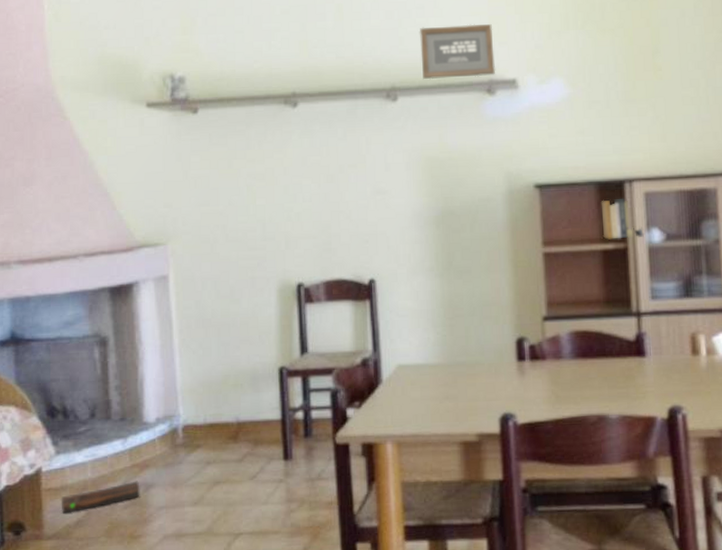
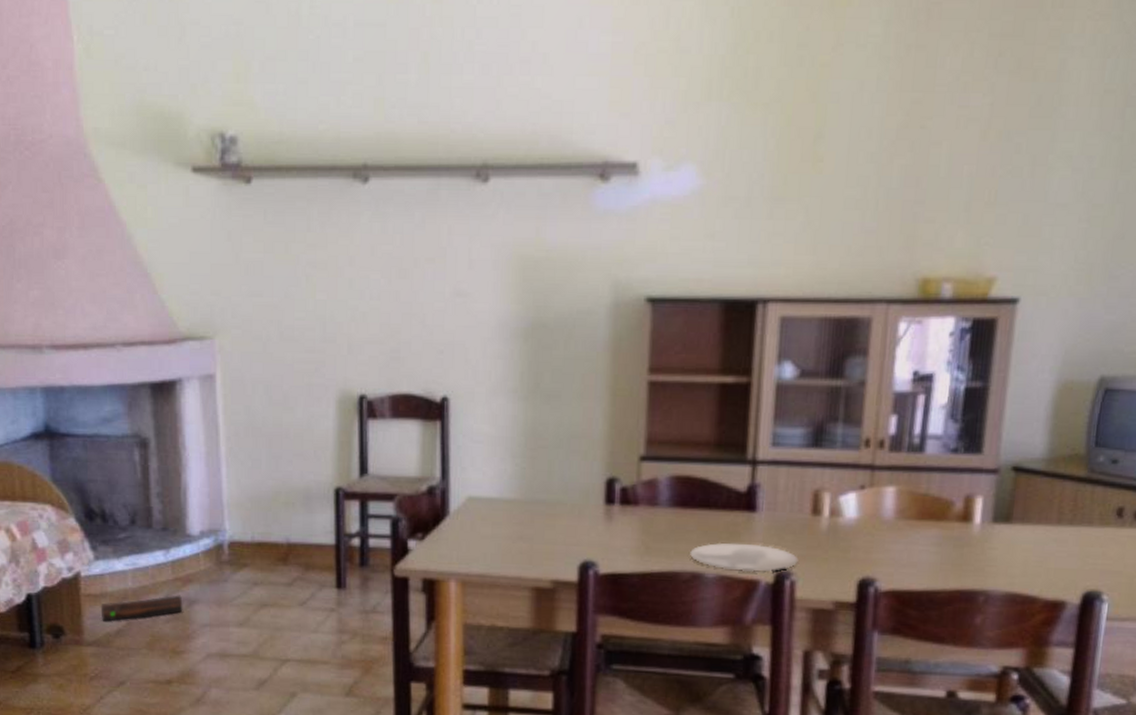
picture frame: present [419,24,496,80] -> none [521,87,615,157]
plate: none [594,384,686,411] -> present [690,542,799,573]
books: present [601,198,645,240] -> none [722,321,774,372]

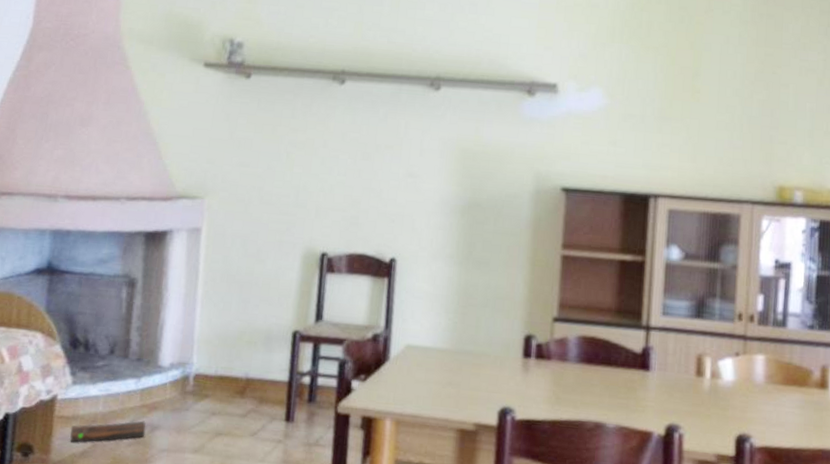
plate: present [690,542,799,573] -> none [594,396,686,425]

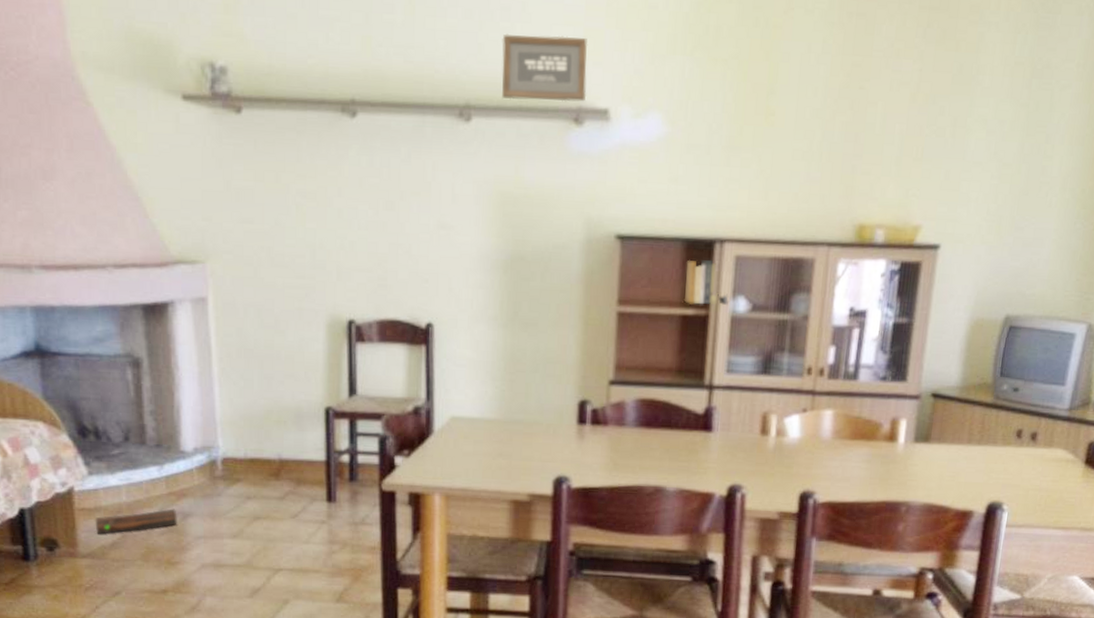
picture frame: none [467,23,541,77] -> present [502,33,588,102]
books: none [622,211,664,253] -> present [684,259,730,305]

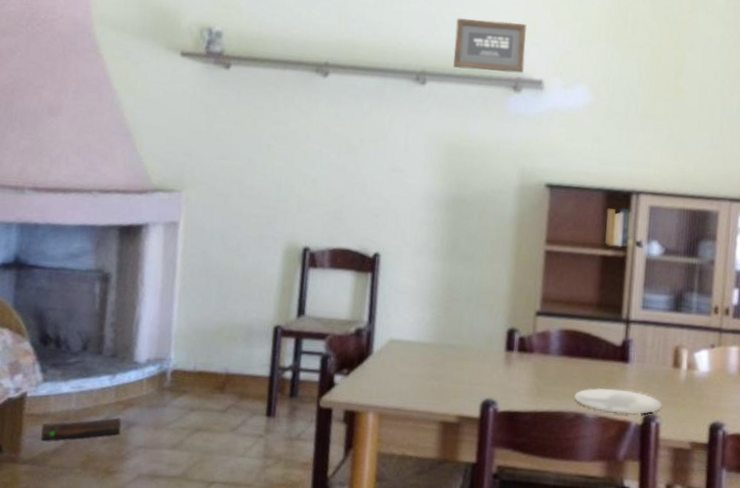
plate: none [653,459,749,487] -> present [574,387,662,415]

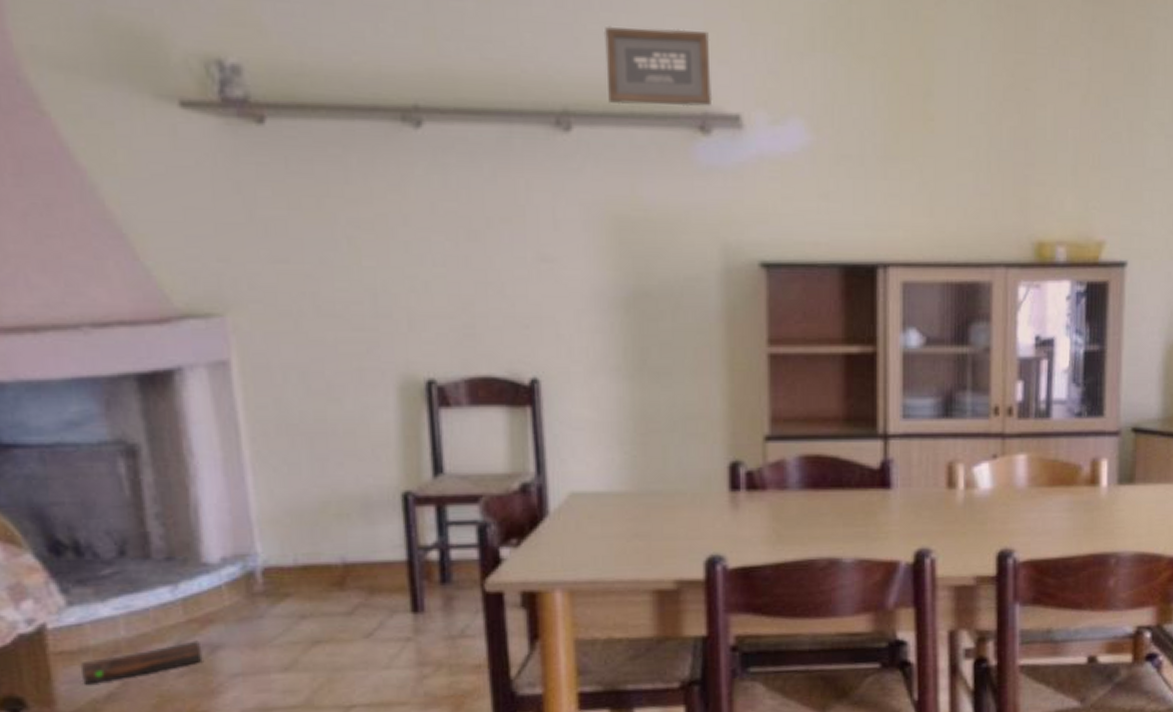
plate: present [574,387,662,415] -> none [825,522,937,554]
books: present [604,207,645,248] -> none [846,287,899,341]

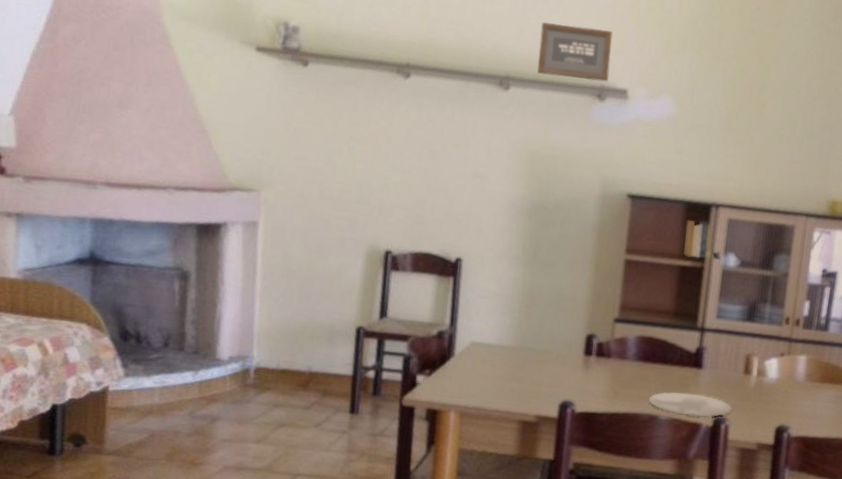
decorative log: present [80,640,203,685] -> none [124,412,206,433]
plate: none [825,522,937,554] -> present [649,391,732,418]
books: none [846,287,899,341] -> present [683,219,722,260]

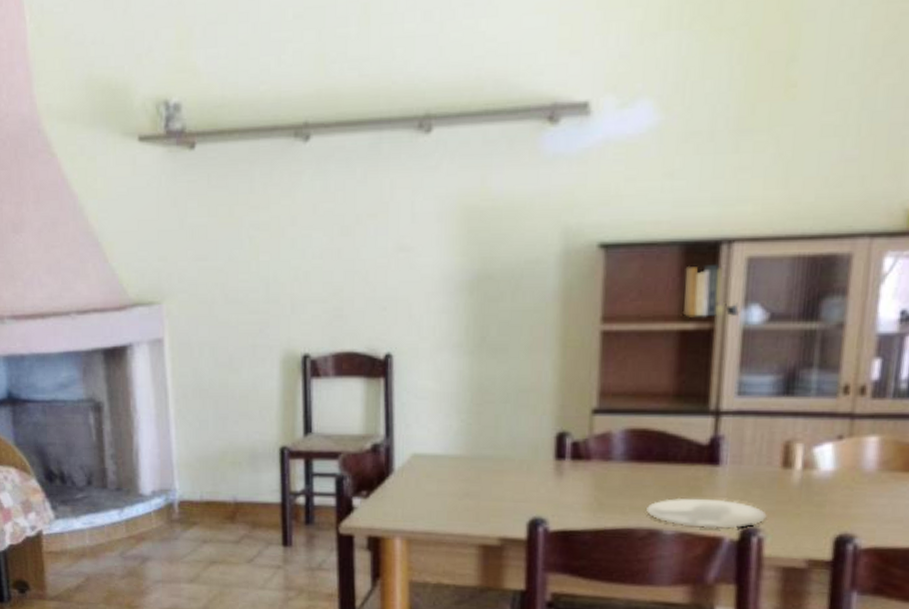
picture frame: present [537,21,613,82] -> none [465,25,564,104]

